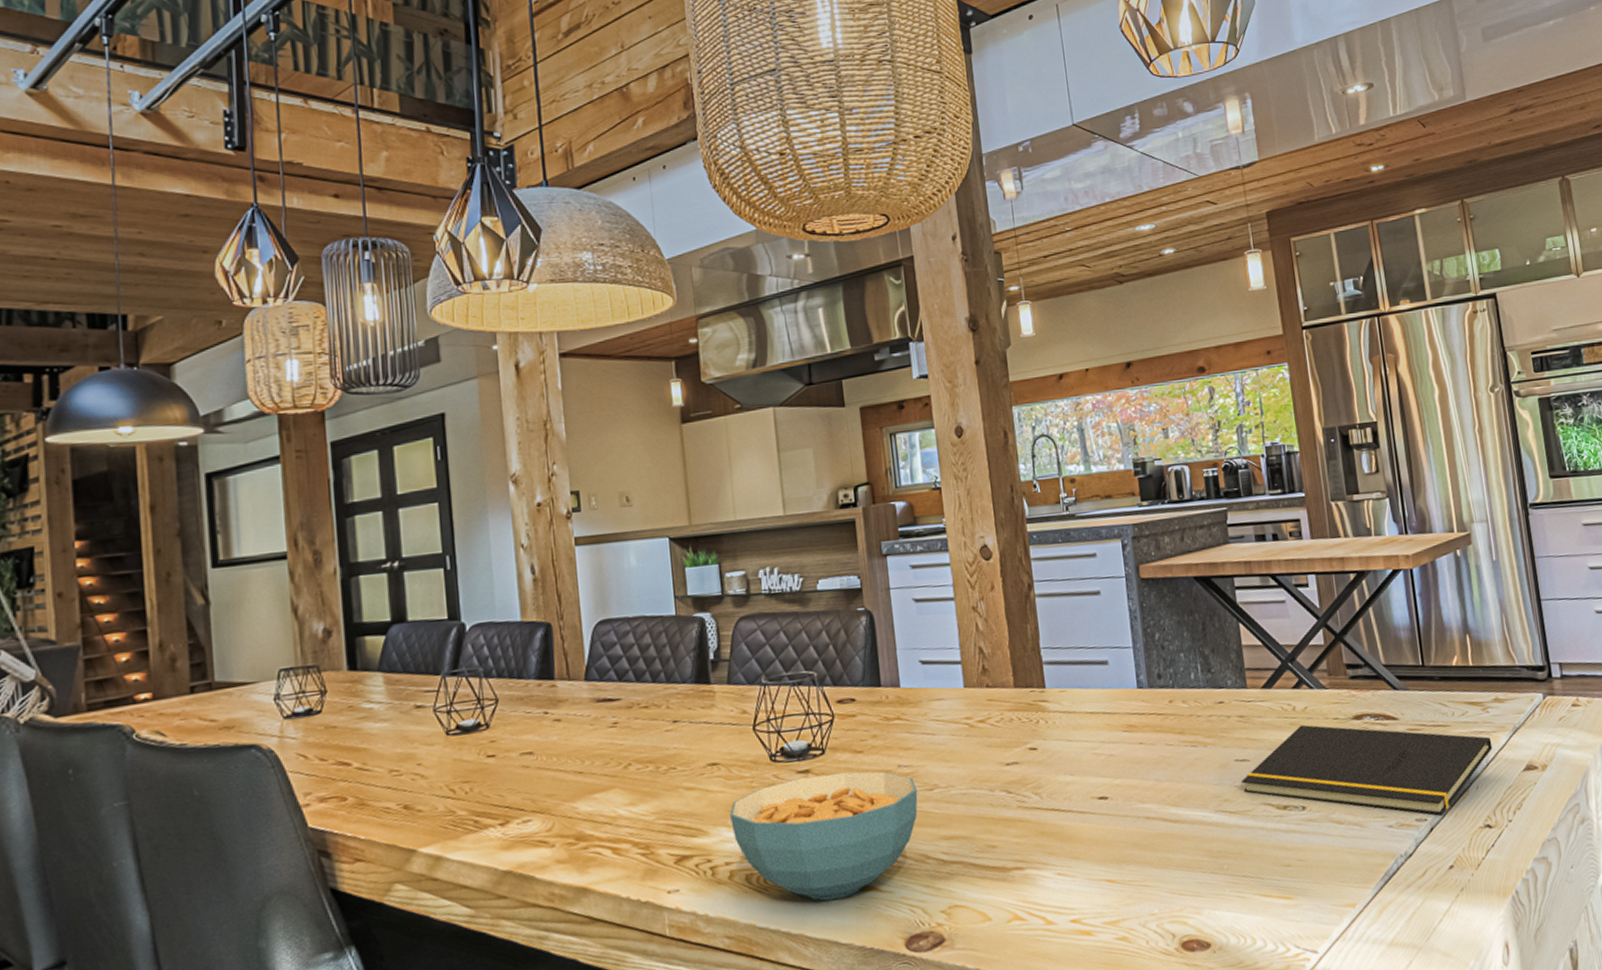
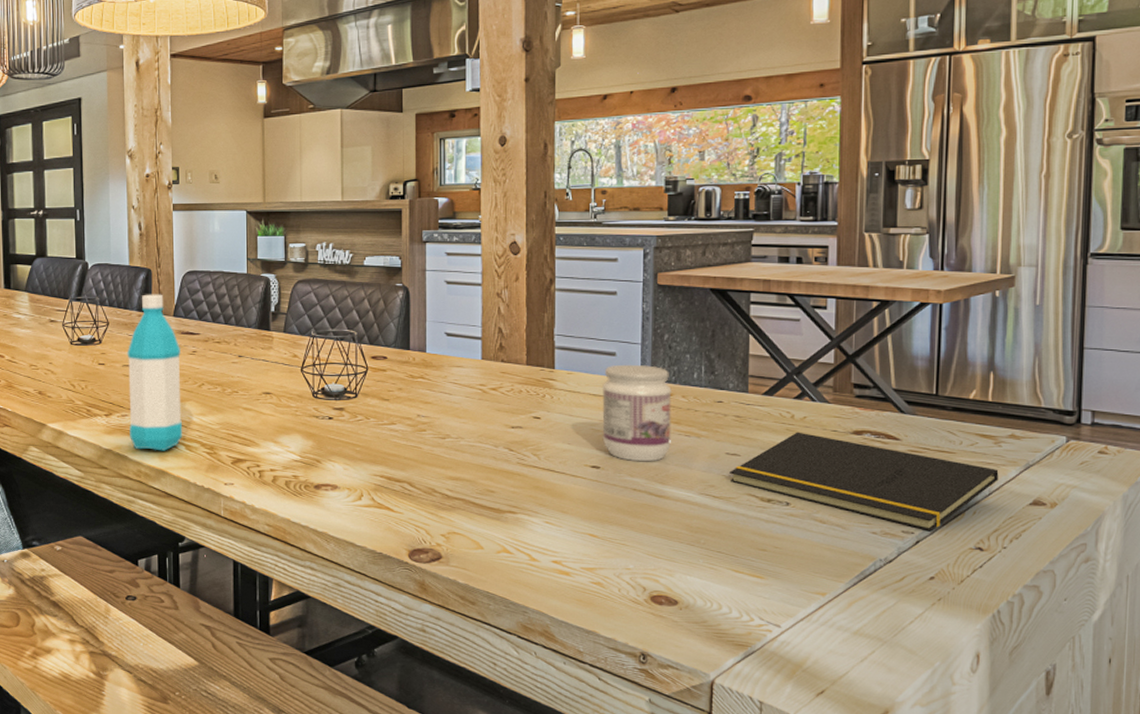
water bottle: none [525,653,608,865] -> present [127,294,183,451]
cereal bowl: present [730,771,918,901] -> none [277,414,432,511]
jam: none [1098,670,1179,785] -> present [602,364,672,462]

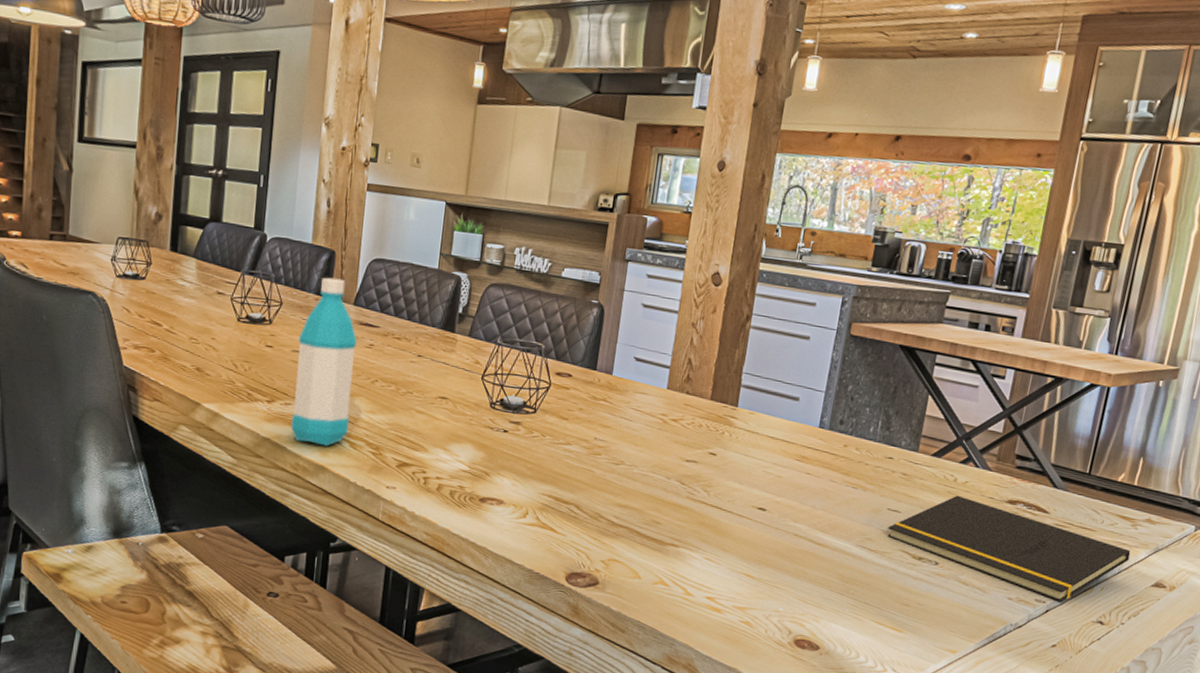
jam: present [602,364,672,462] -> none [773,410,848,510]

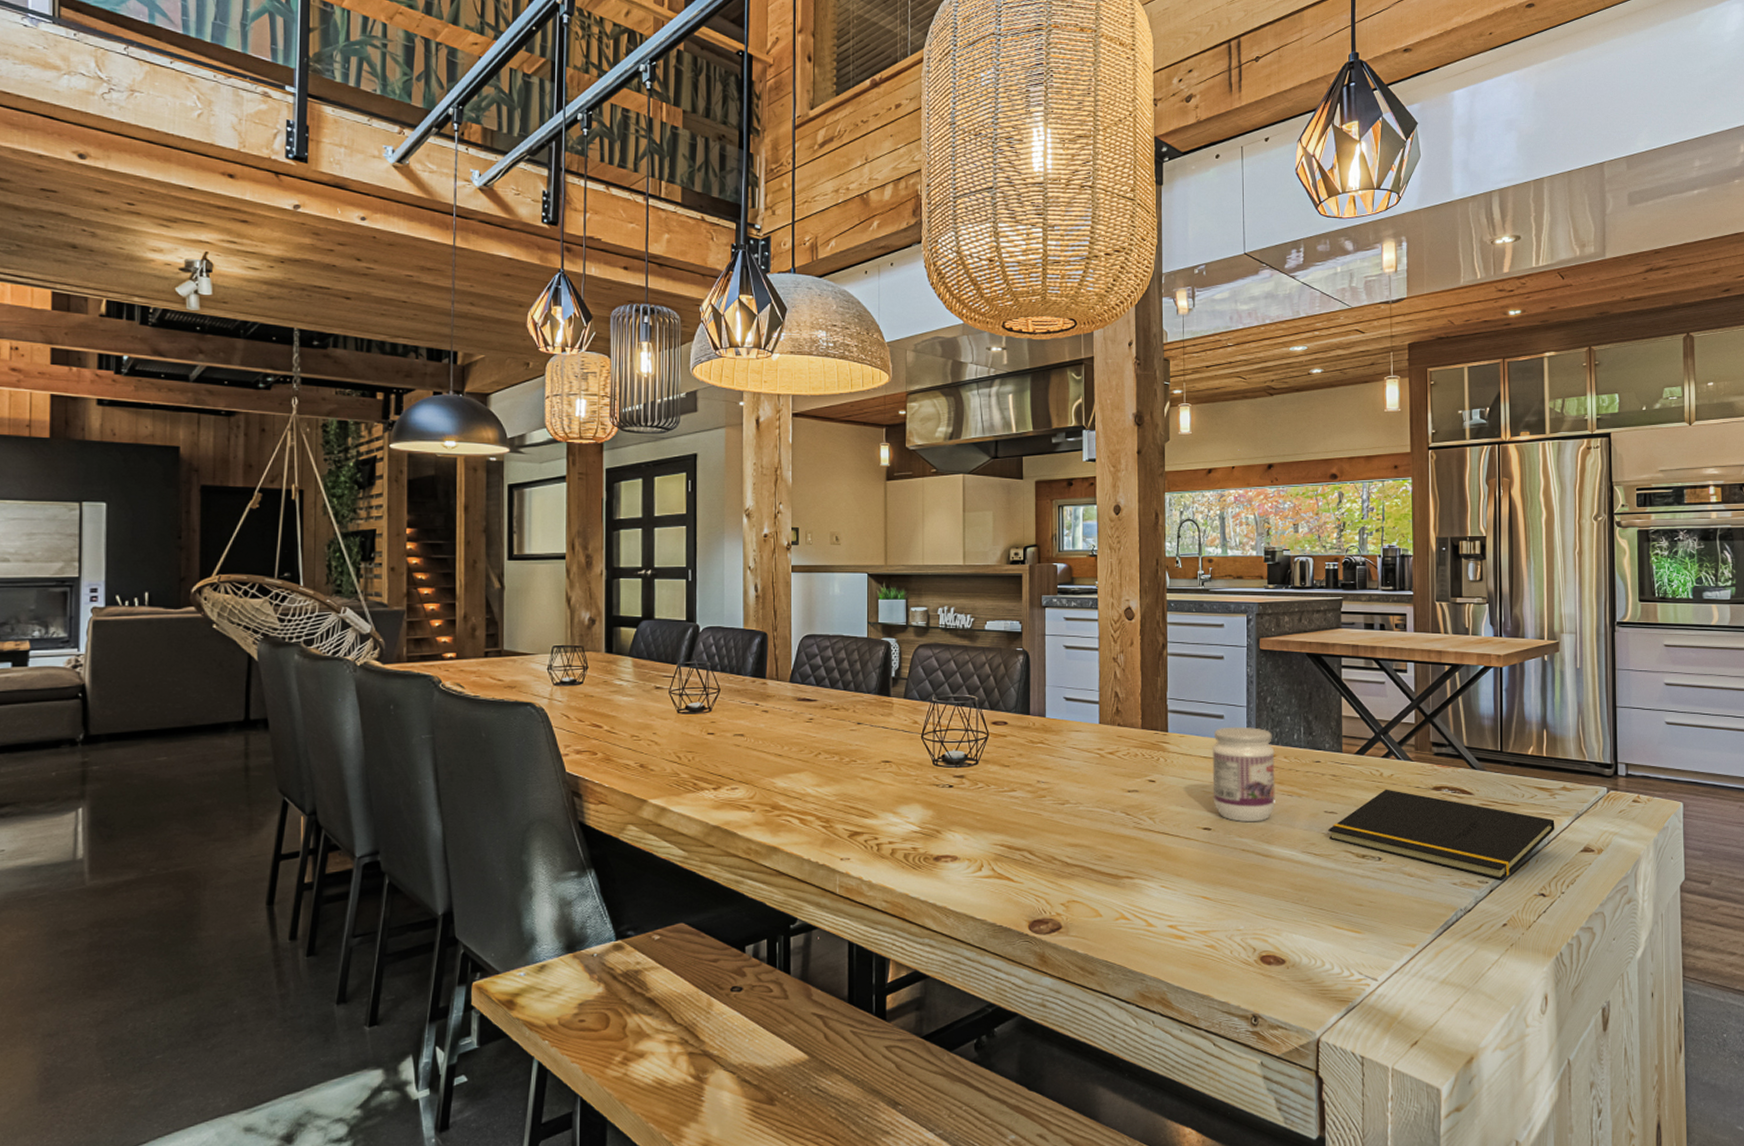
water bottle: present [291,277,357,446] -> none [739,659,797,826]
jam: none [773,410,848,510] -> present [1212,726,1275,823]

